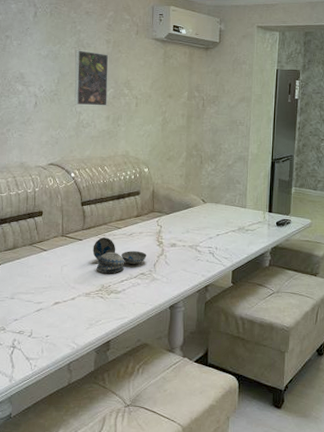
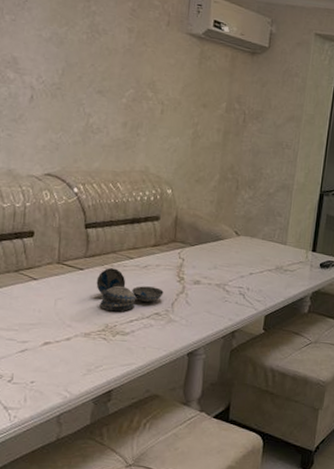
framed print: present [74,50,109,106] -> none [82,36,131,110]

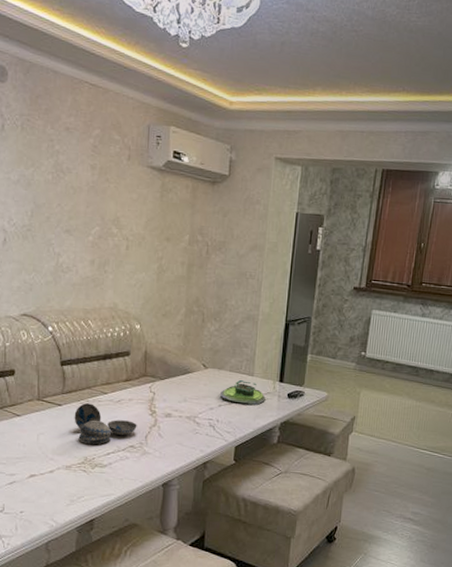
plant pot: none [252,249,298,274] -> present [220,380,266,405]

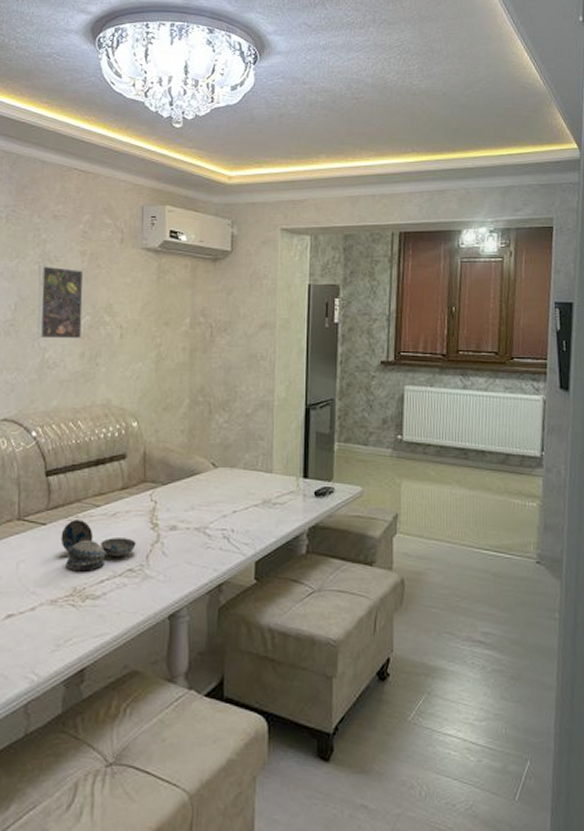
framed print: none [52,176,94,248] -> present [37,266,84,339]
plant pot: present [220,380,266,405] -> none [234,479,288,508]

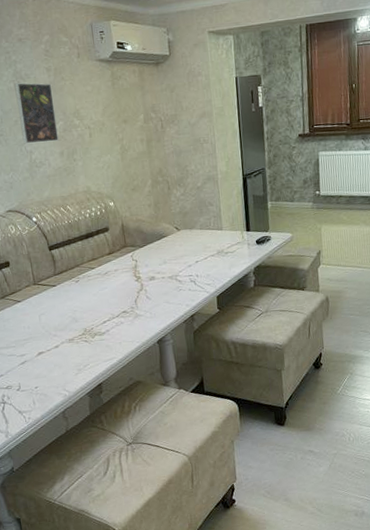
decorative bowl: present [61,520,136,572] -> none [68,279,126,317]

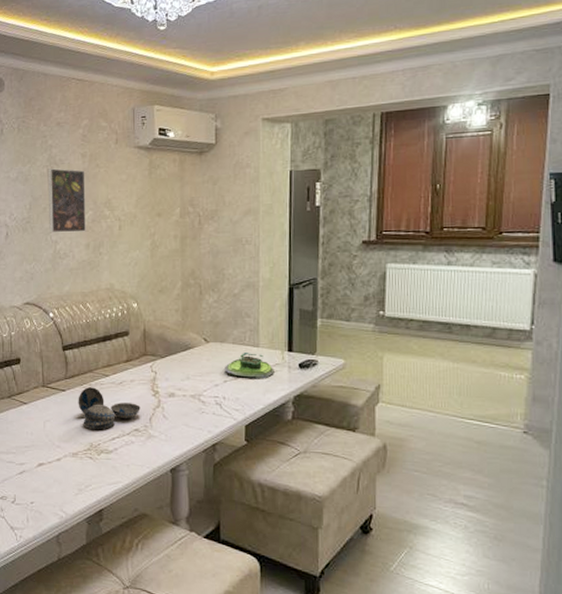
decorative bowl: none [68,279,126,317] -> present [78,387,141,430]
plant pot: none [195,235,237,257] -> present [225,353,274,378]

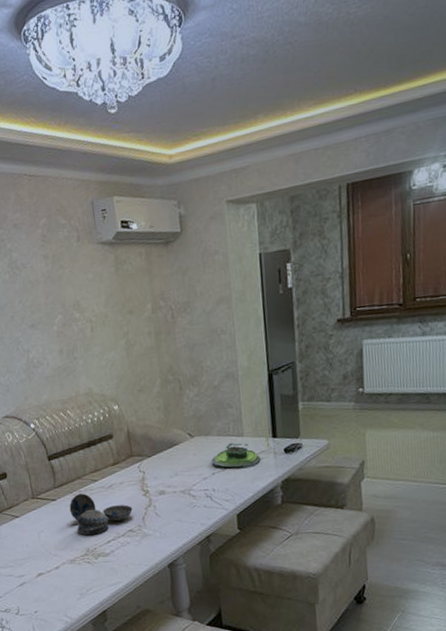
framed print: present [47,168,86,233] -> none [10,272,57,342]

